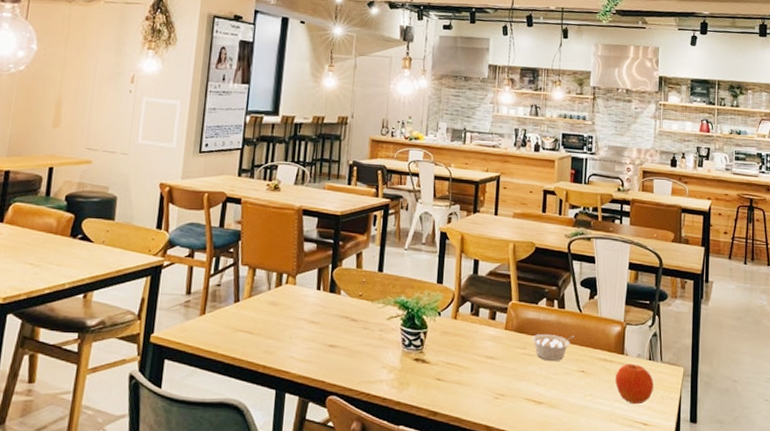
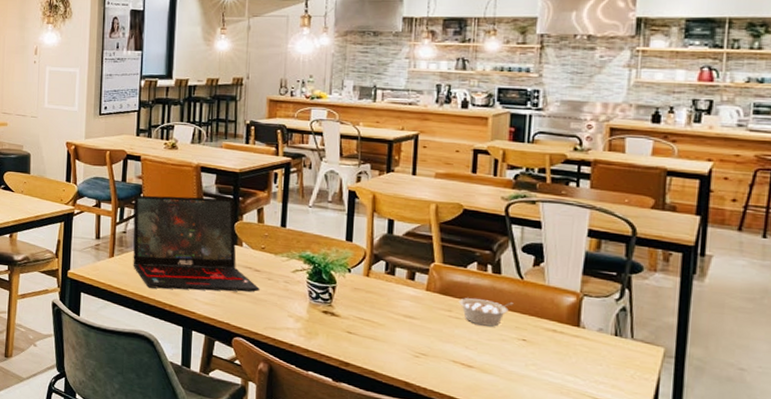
laptop: none [225,242,356,348] -> present [133,195,260,292]
fruit: present [615,363,654,405] -> none [568,336,622,381]

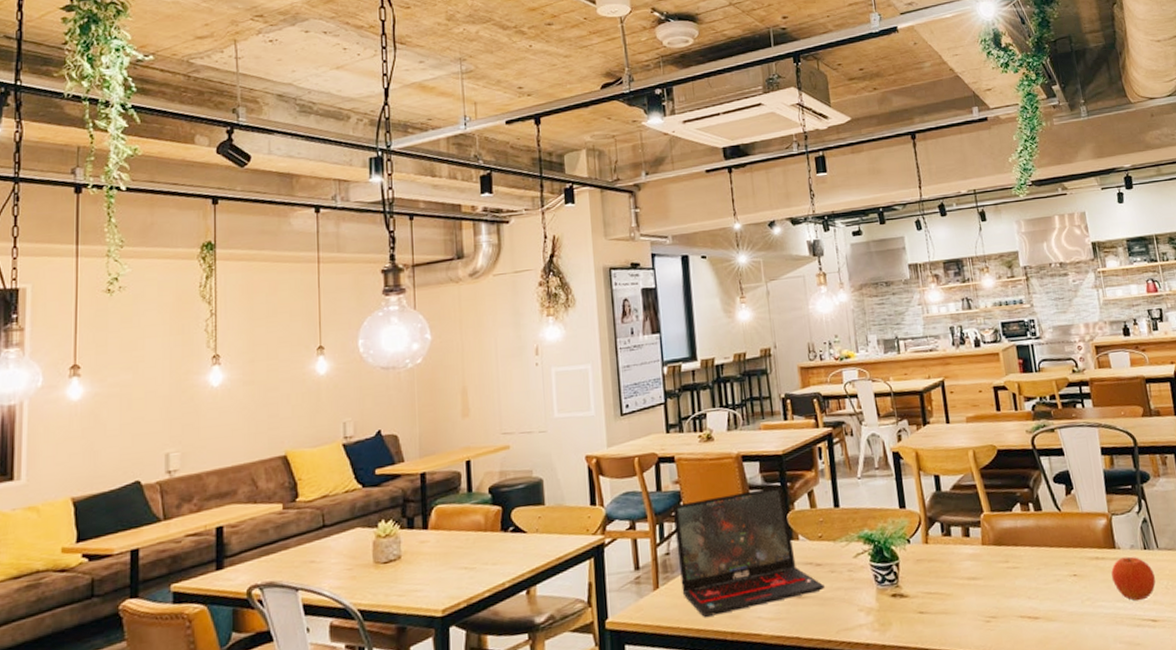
legume: present [458,298,514,327] -> none [1012,538,1059,570]
fruit: none [568,336,622,381] -> present [1111,556,1156,601]

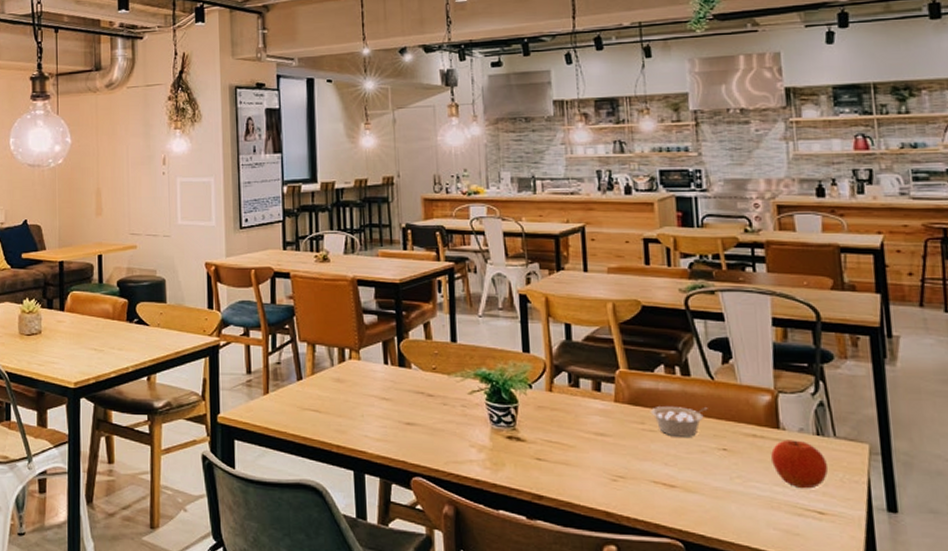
laptop: present [672,485,825,617] -> none [285,313,435,427]
legume: none [1012,538,1059,570] -> present [650,407,708,437]

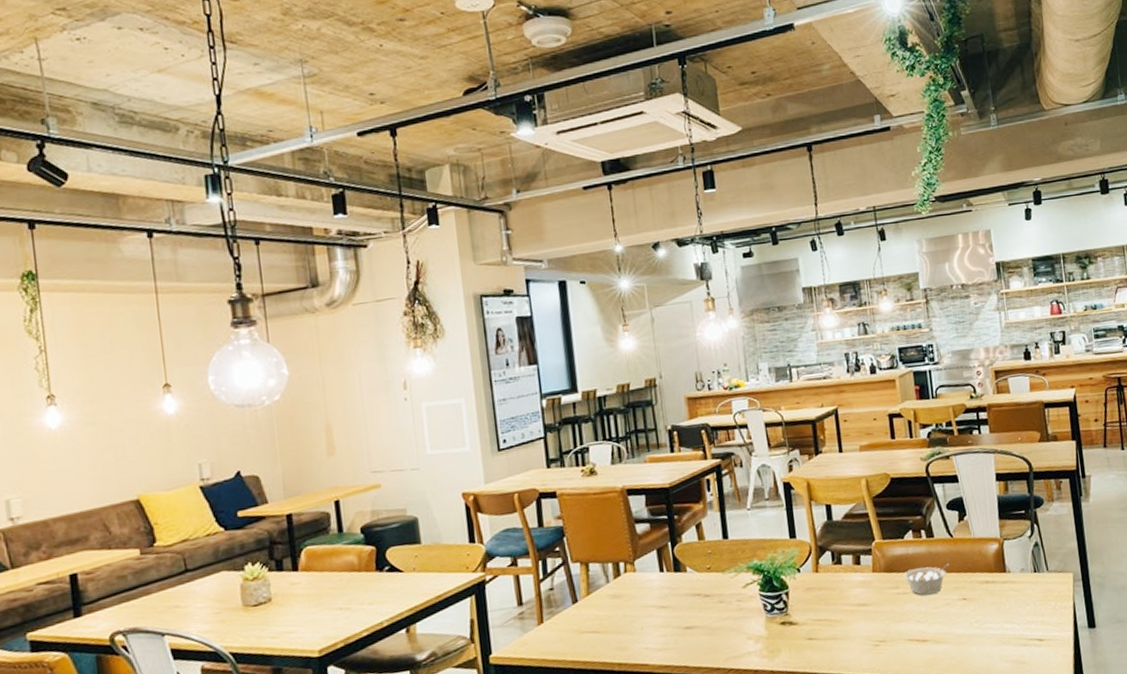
fruit: present [771,439,829,489] -> none [1001,579,1044,622]

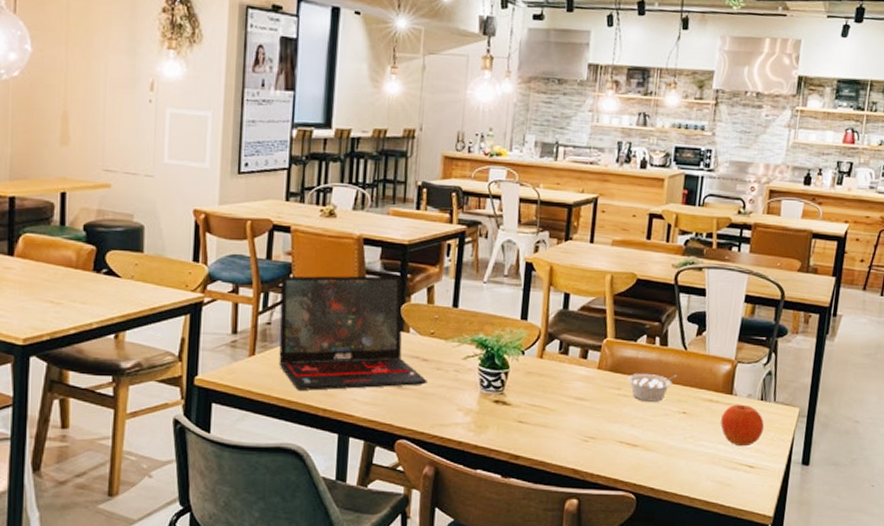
laptop: none [555,518,713,650] -> present [279,275,427,391]
fruit: none [1001,579,1044,622] -> present [721,404,765,447]

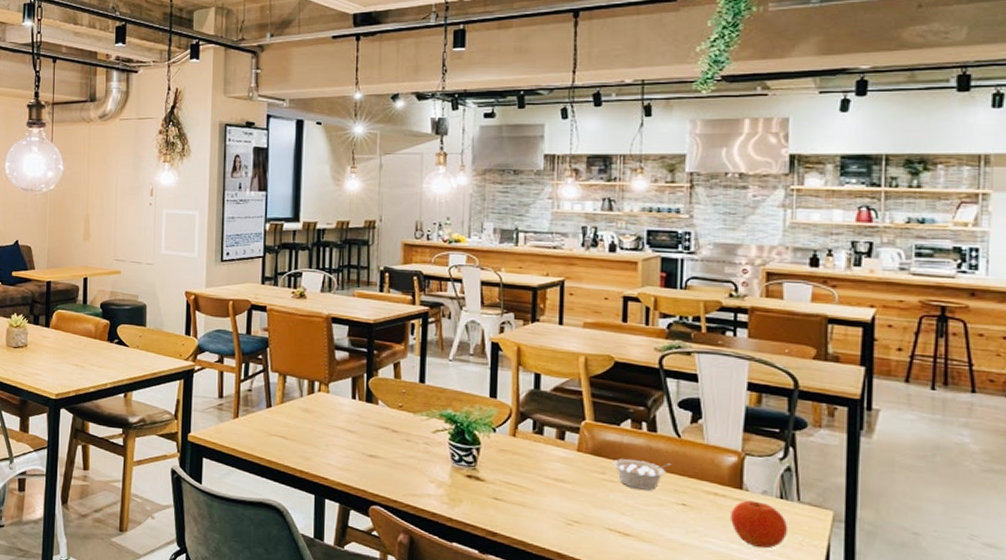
laptop: present [279,275,427,391] -> none [258,349,398,455]

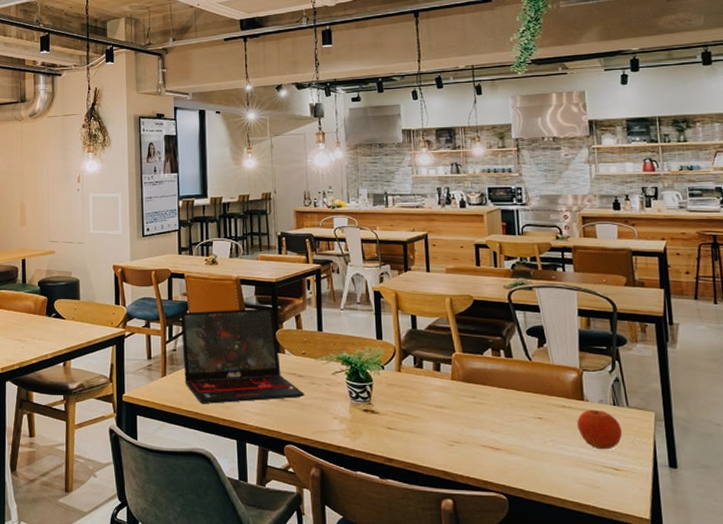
laptop: none [258,349,398,455] -> present [180,307,305,404]
legume: present [612,459,671,490] -> none [480,383,527,408]

